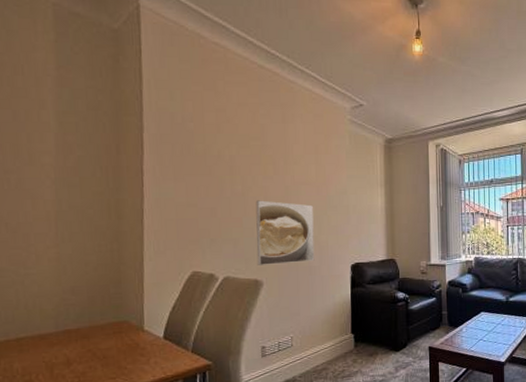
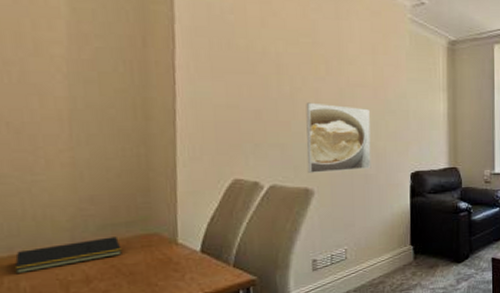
notepad: none [9,324,97,357] -> present [14,237,122,274]

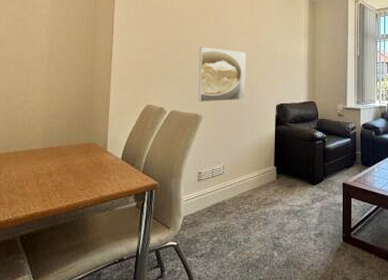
notepad: present [14,237,122,274] -> none [9,144,72,166]

